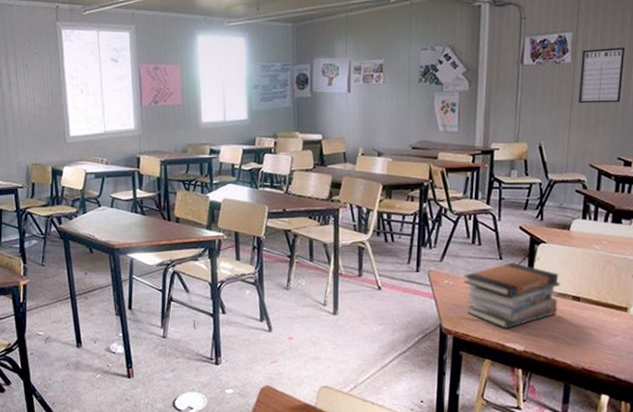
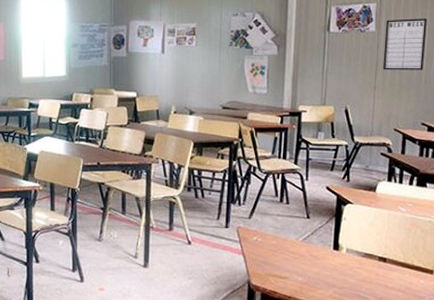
book stack: present [464,263,560,329] -> none [272,222,367,287]

